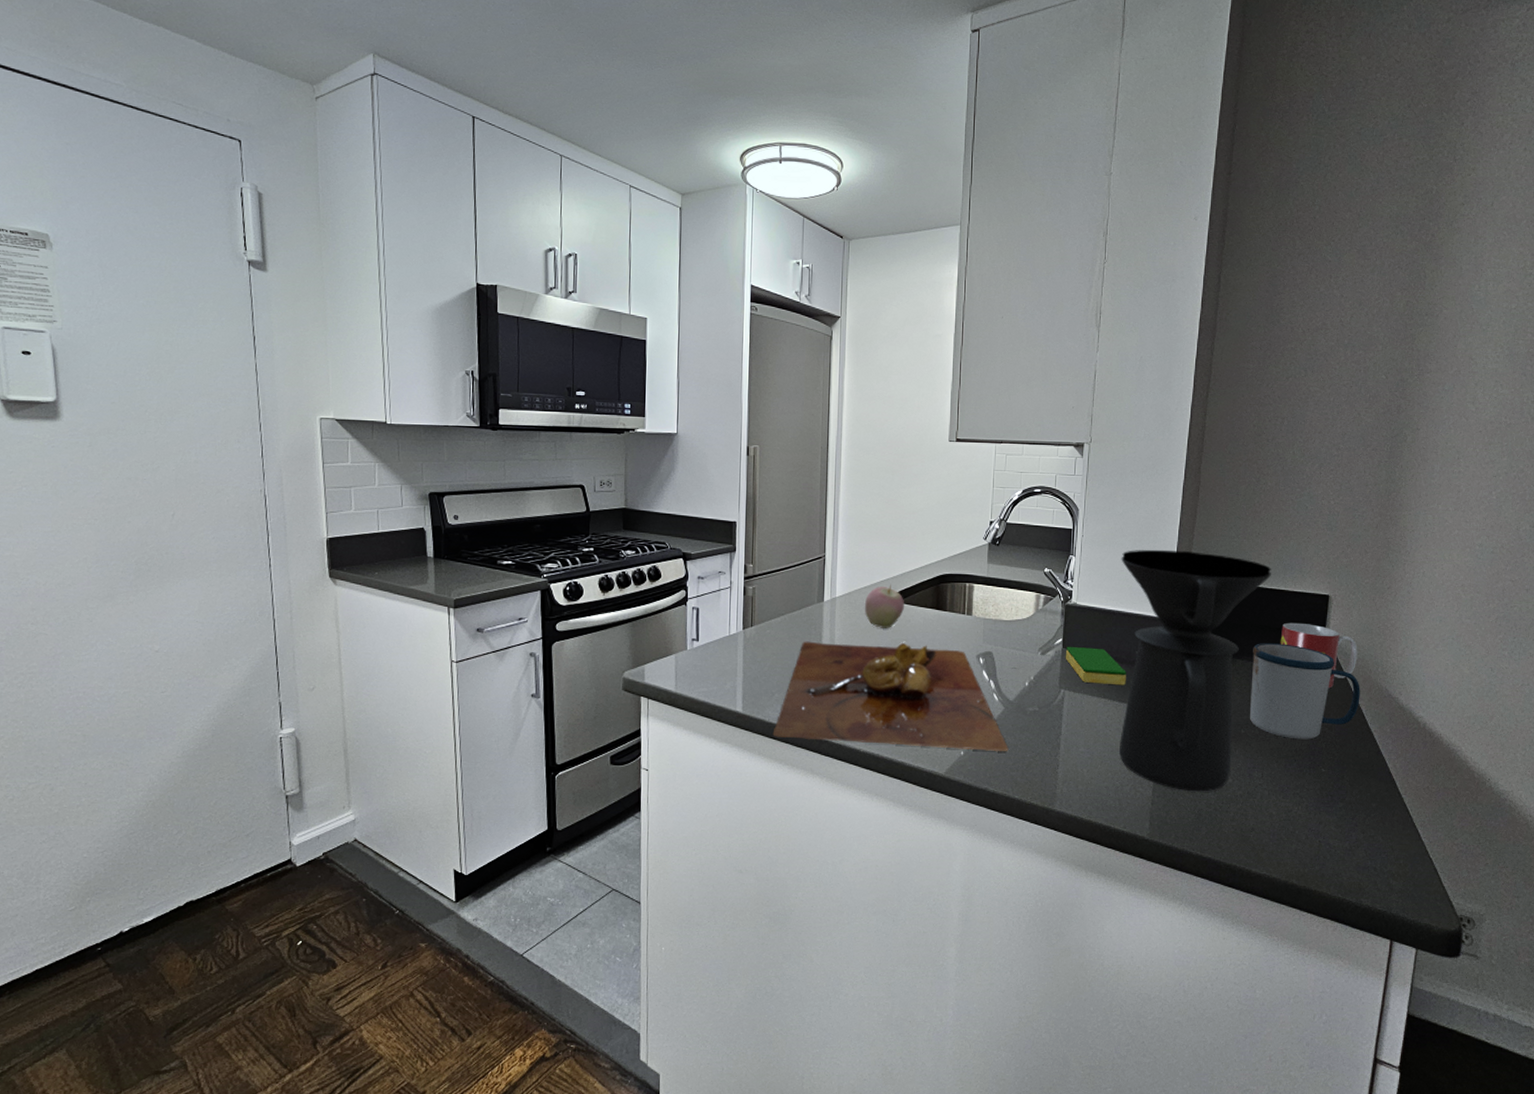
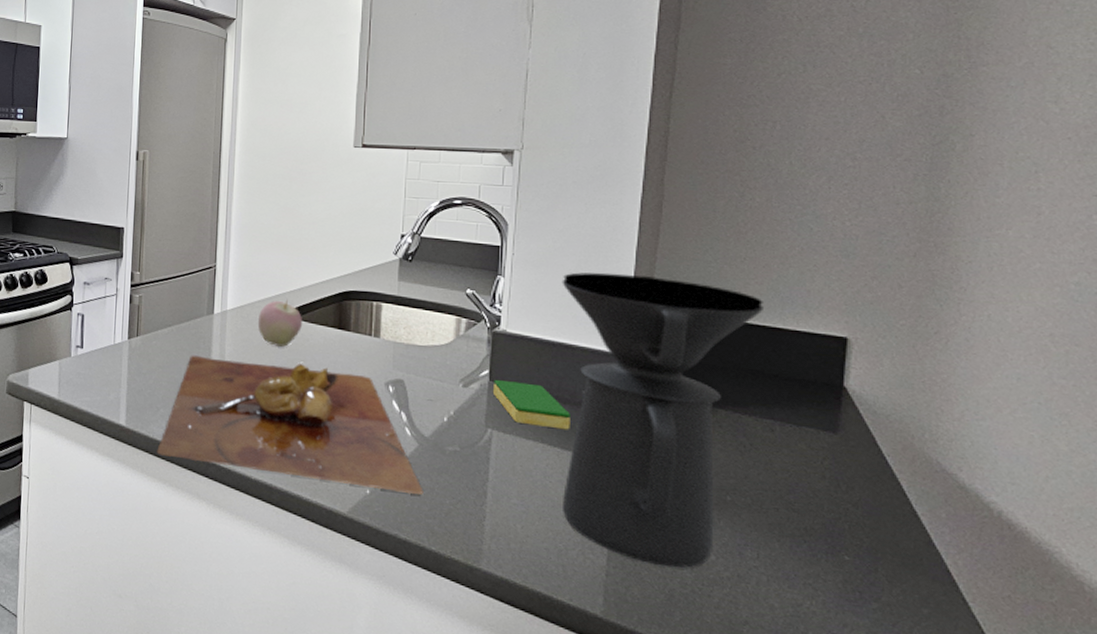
mug: present [1249,643,1360,740] -> none [737,391,899,517]
mug: present [1280,622,1358,688] -> none [778,368,893,454]

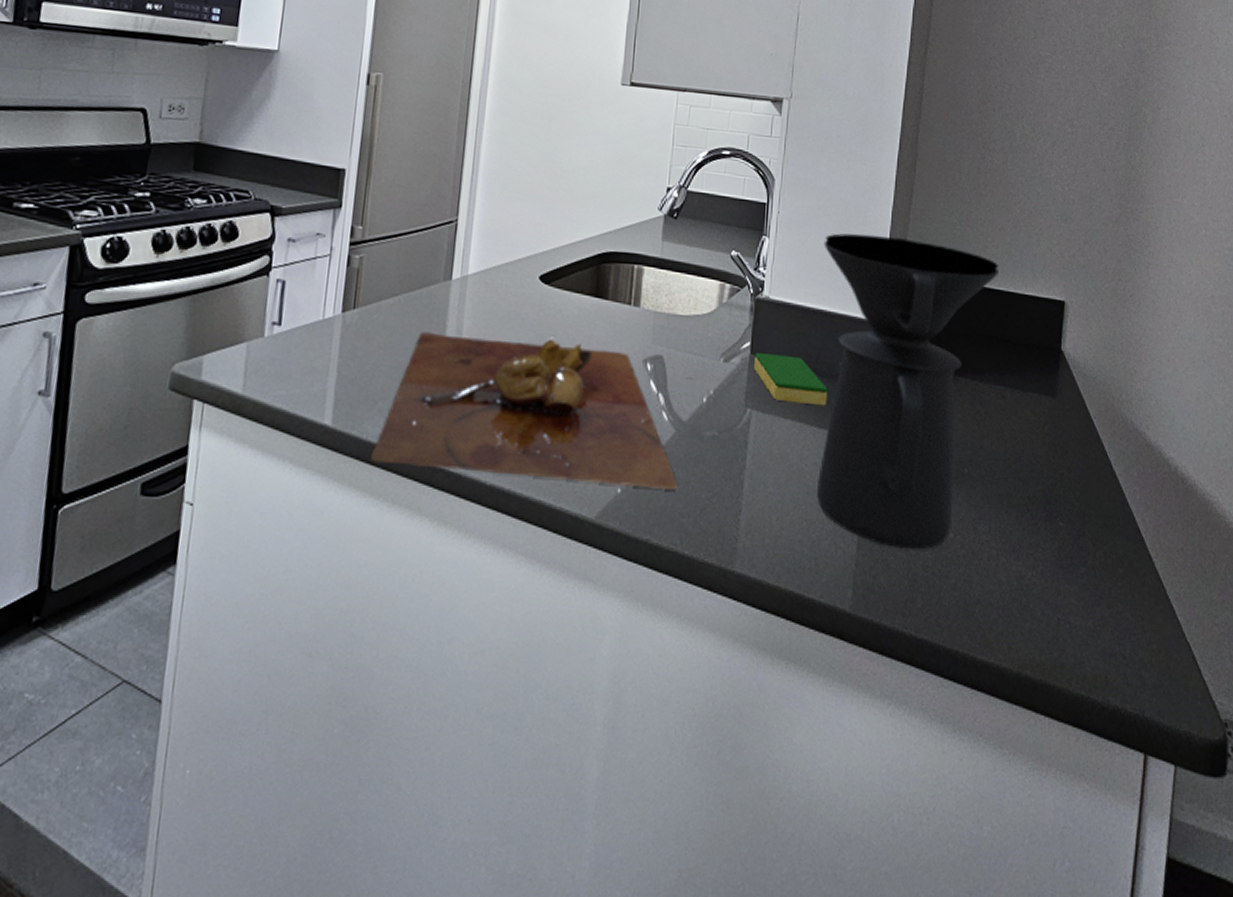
apple: present [257,299,302,347] -> none [503,262,555,319]

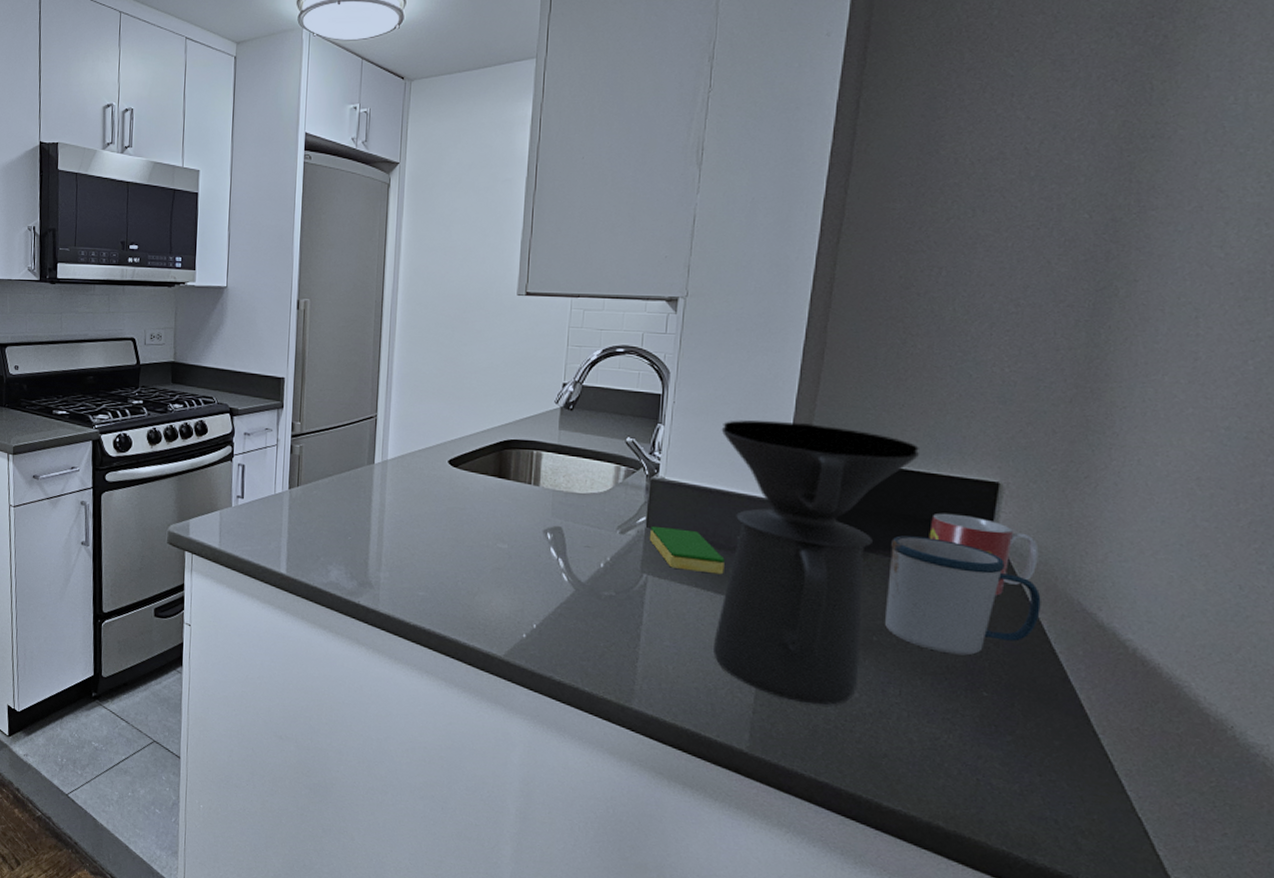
cutting board: present [370,331,679,489] -> none [317,504,579,638]
mug: none [974,357,1102,484] -> present [884,535,1041,656]
mug: none [1009,333,1098,417] -> present [929,513,1039,595]

